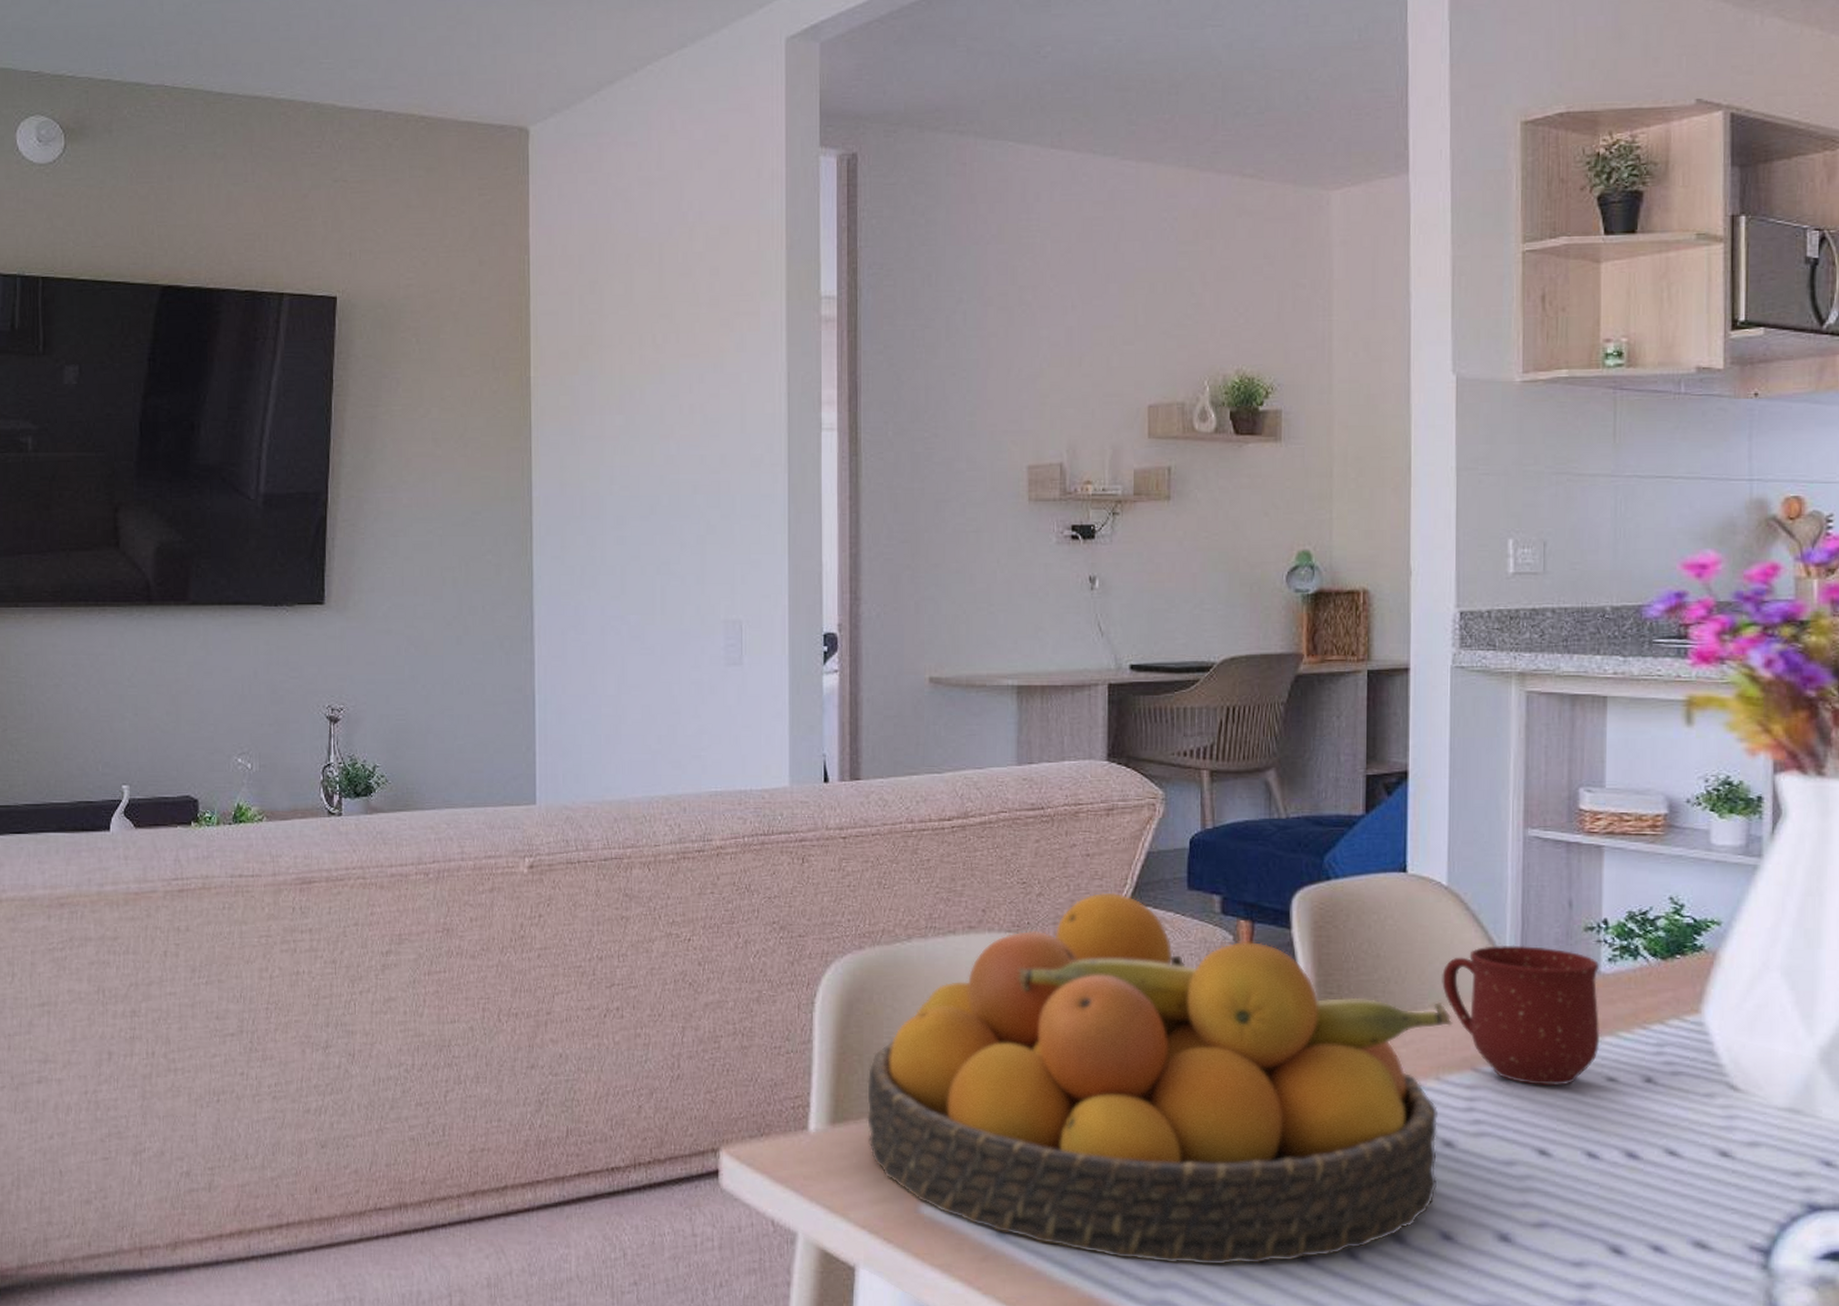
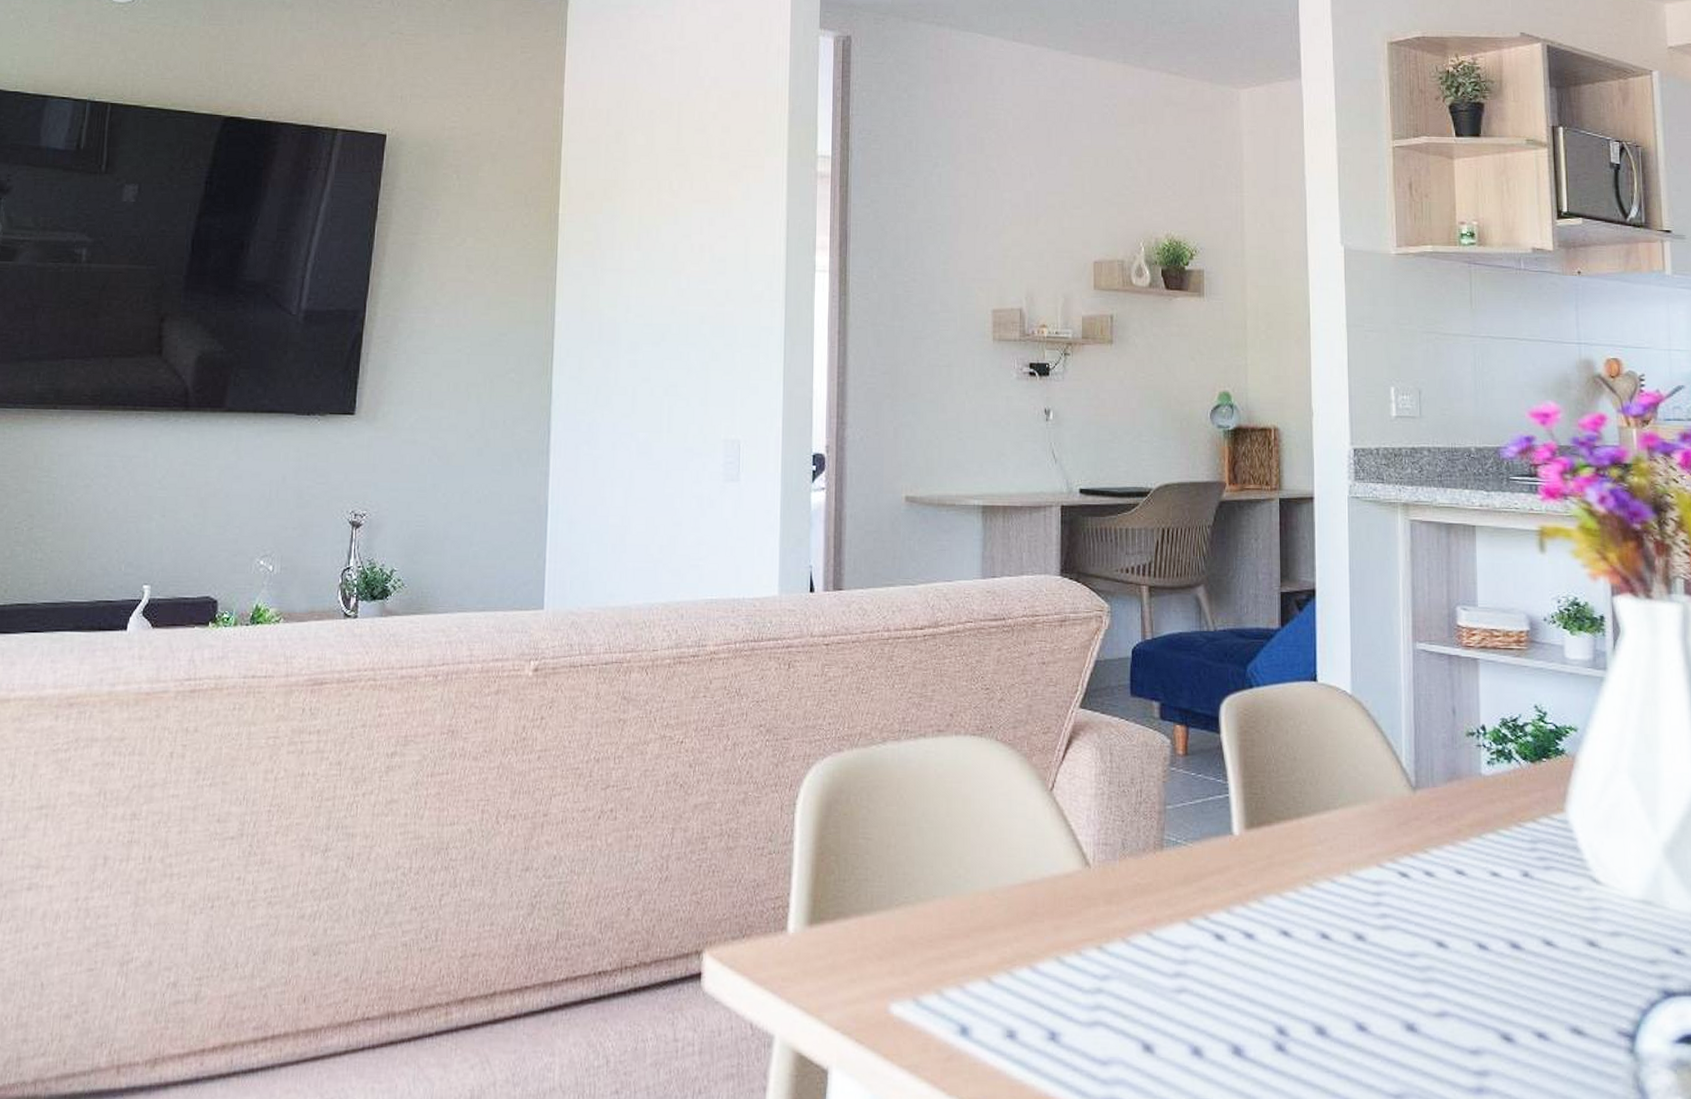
fruit bowl: present [867,892,1453,1265] -> none [842,698,1361,1060]
mug: present [1442,945,1600,1086] -> none [1349,748,1484,881]

